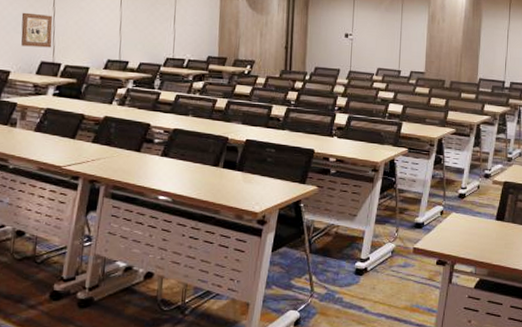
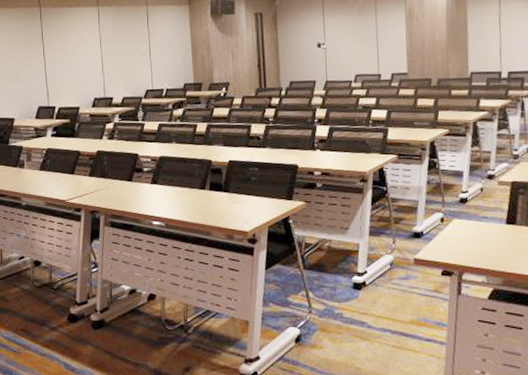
wall art: present [21,12,53,48] -> none [18,63,46,95]

